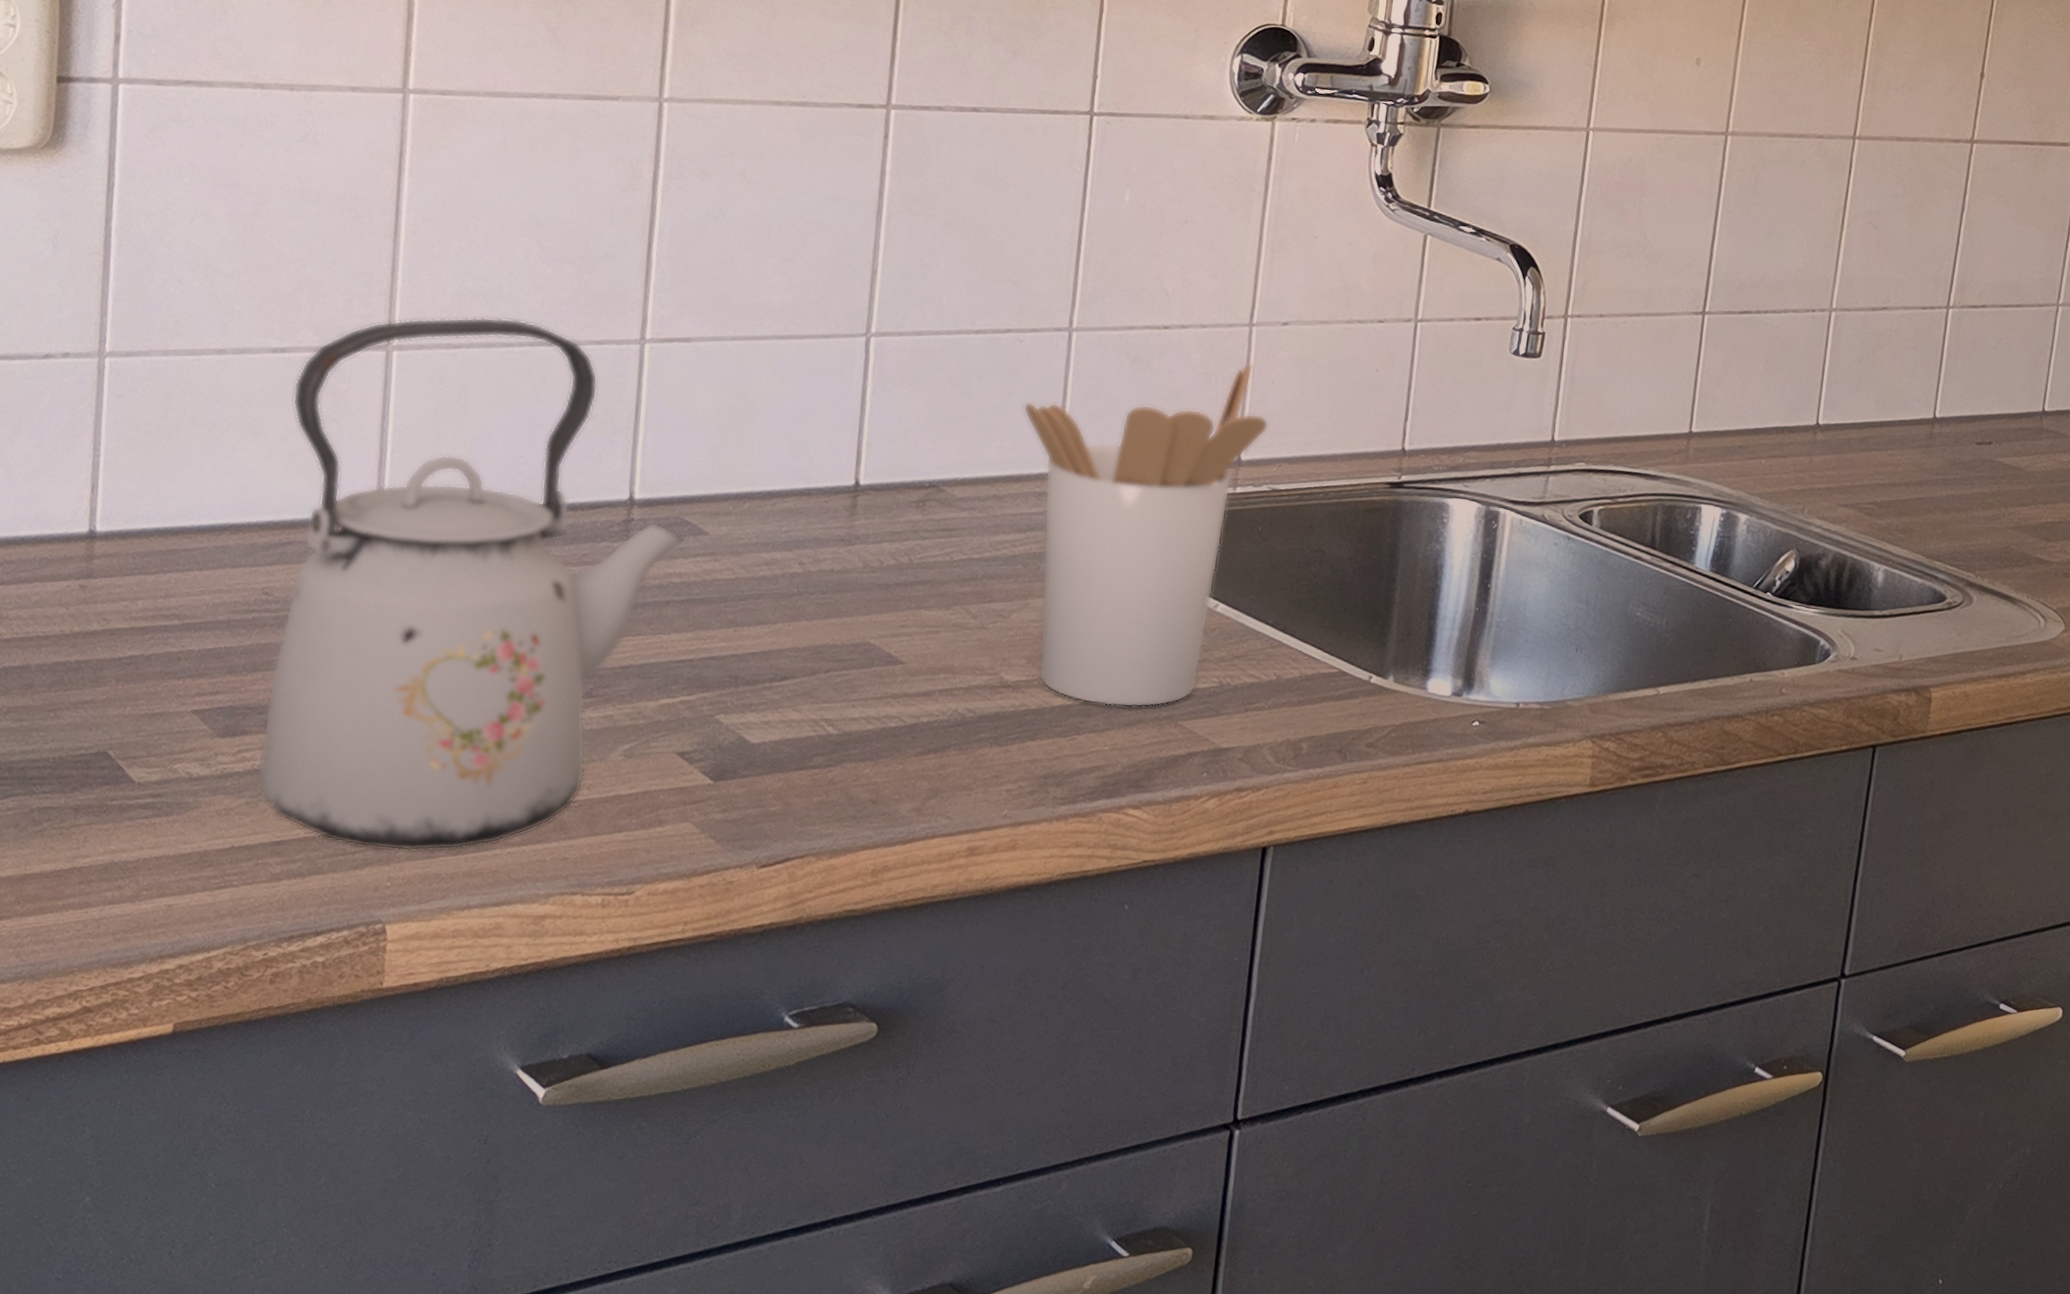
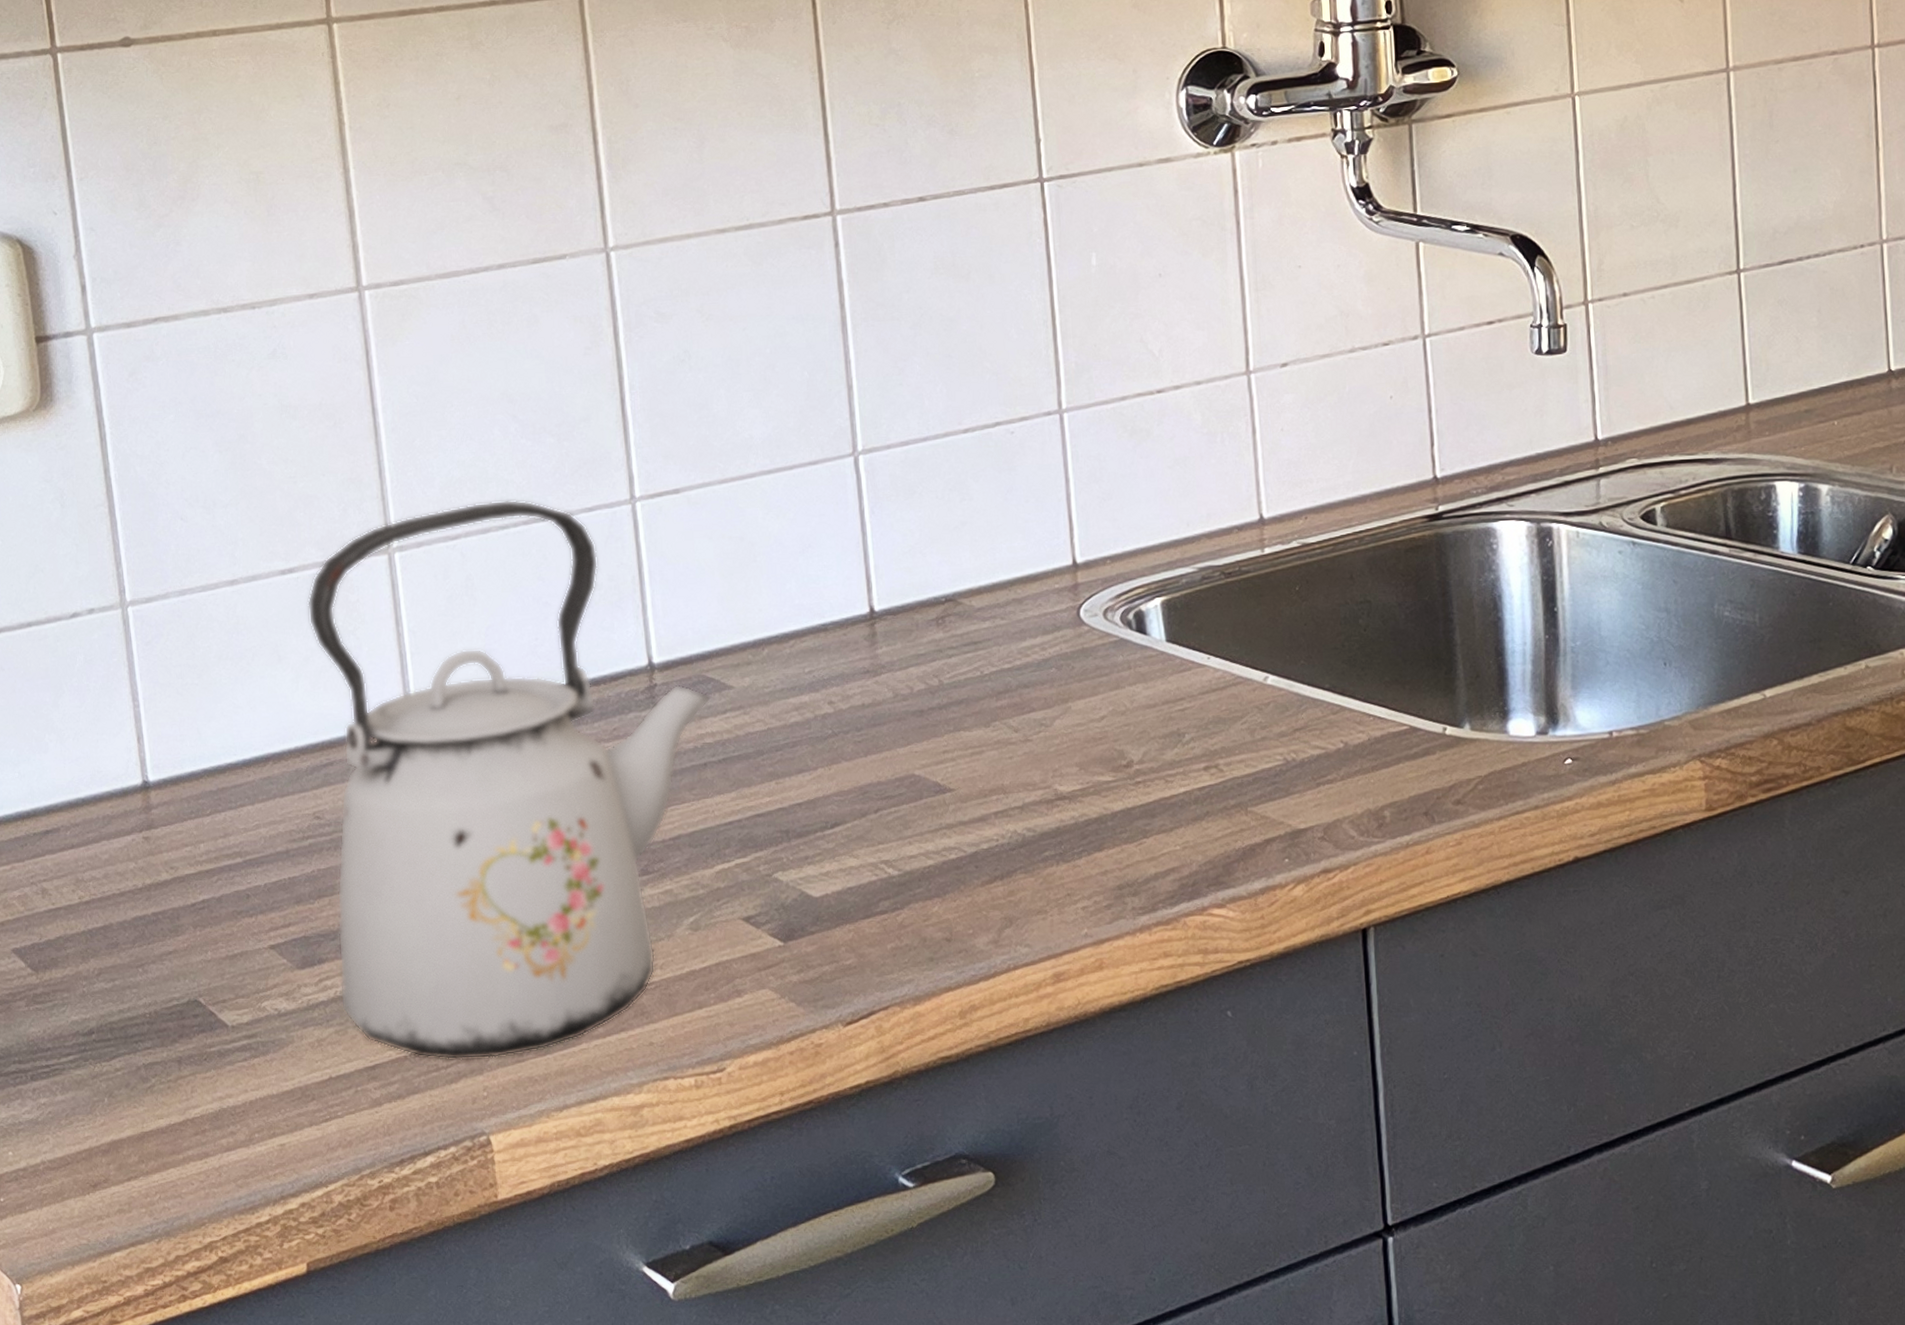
utensil holder: present [1022,362,1269,708] -> none [1026,413,1287,803]

